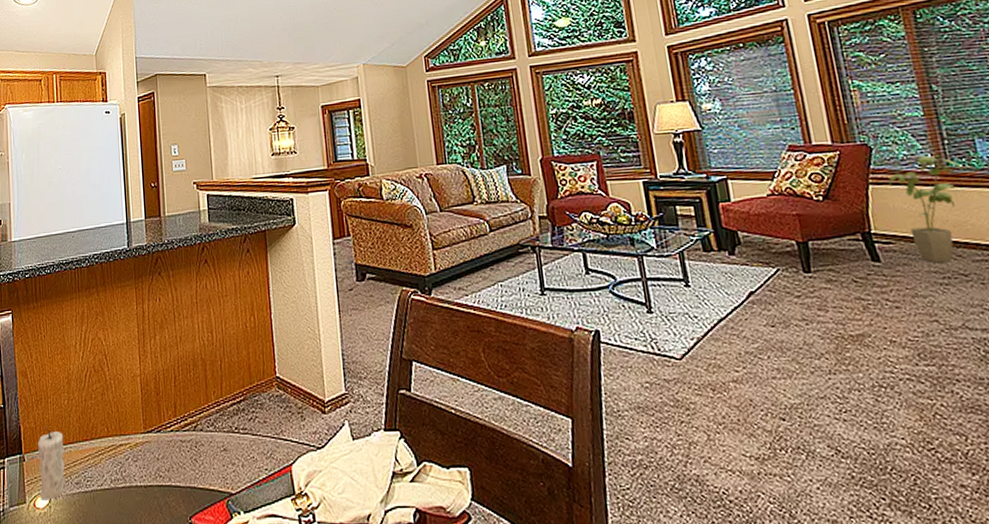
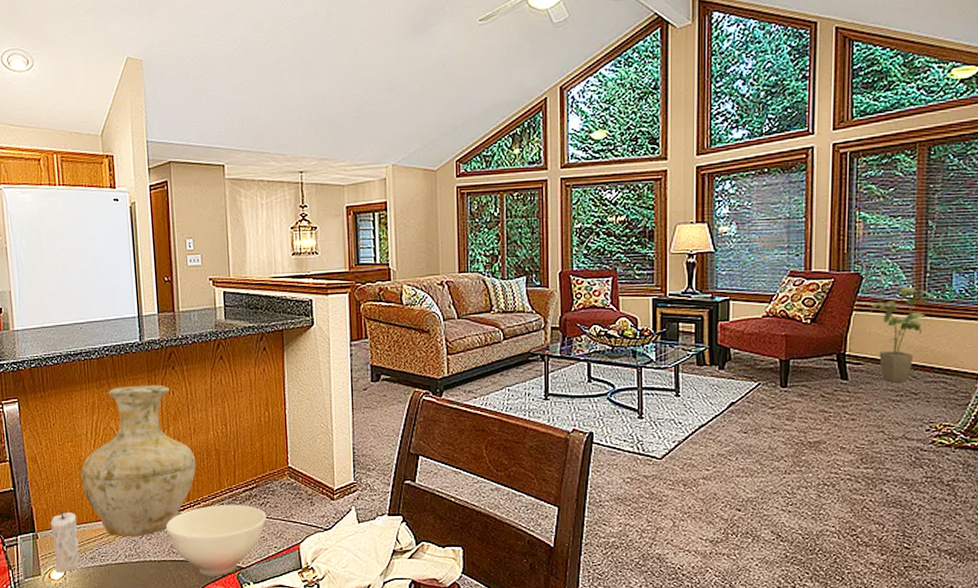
vase: none [69,291,183,459] -> present [81,384,196,538]
bowl: none [152,420,255,504] -> present [165,505,266,576]

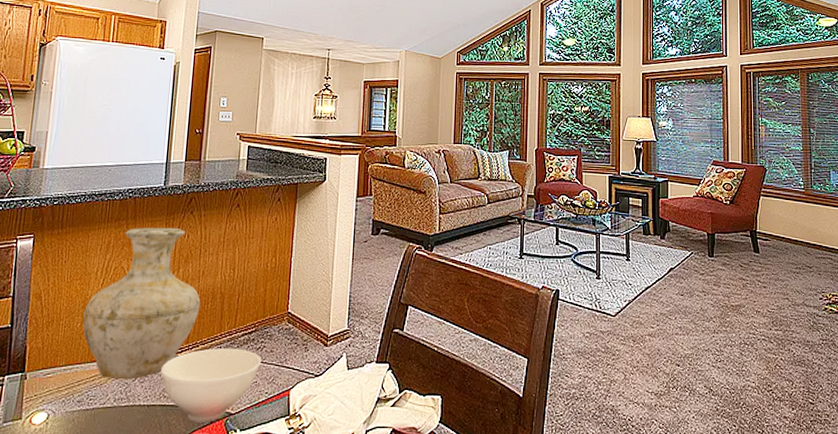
candle: present [50,508,80,573] -> none [37,347,72,417]
house plant: present [871,286,936,383] -> none [774,178,820,258]

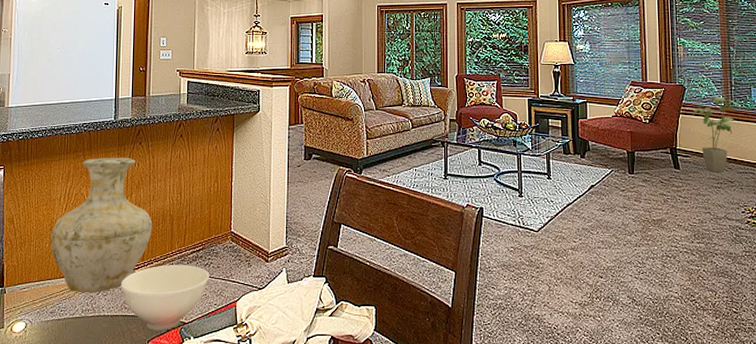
house plant: none [774,178,820,258] -> present [693,96,741,173]

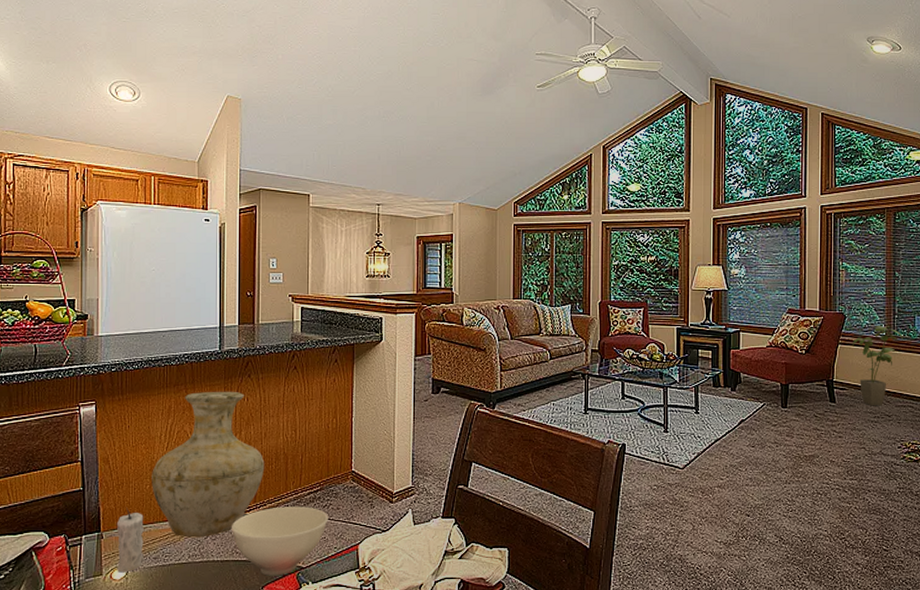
candle: none [17,265,43,326] -> present [116,508,144,573]

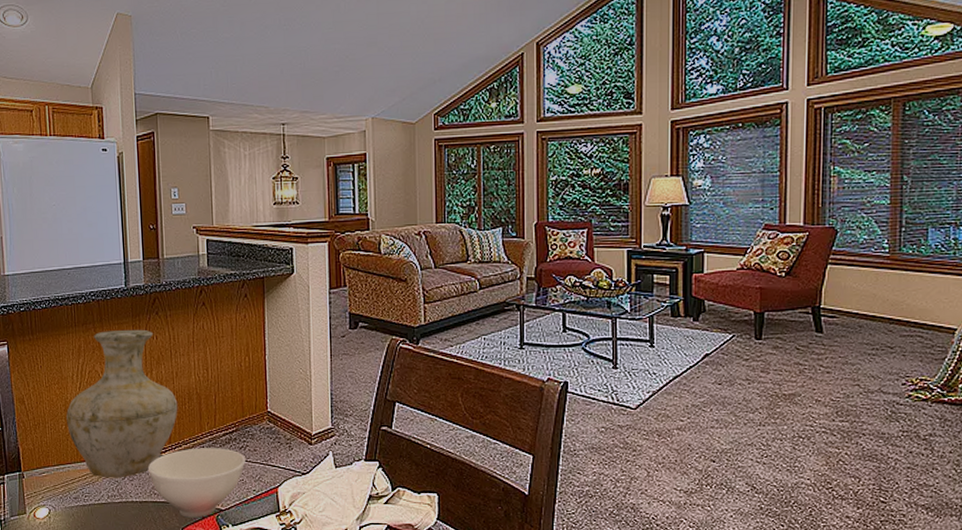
candle: present [116,508,144,573] -> none [36,448,64,512]
house plant: present [853,325,903,406] -> none [846,240,912,336]

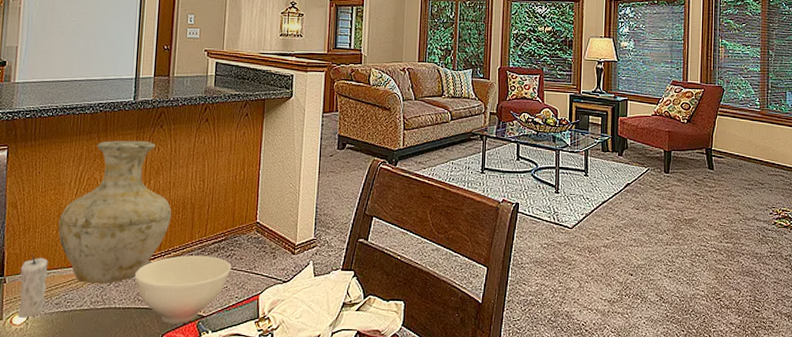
candle: none [36,448,64,512] -> present [18,253,48,318]

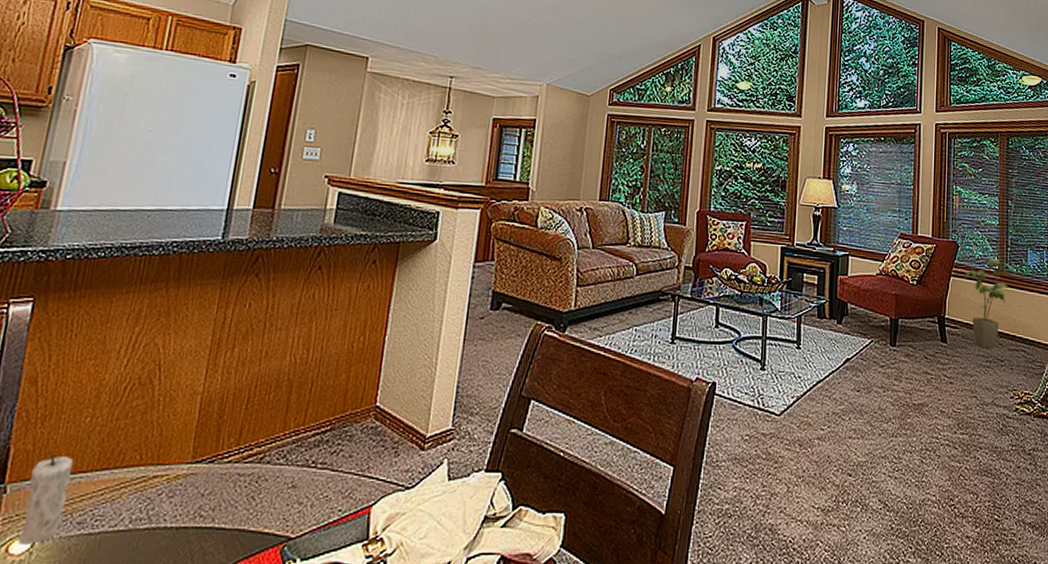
vase: present [58,140,172,284] -> none [93,292,261,494]
bowl: present [134,255,231,324] -> none [198,452,337,550]
house plant: none [730,98,776,174] -> present [965,257,1016,349]

